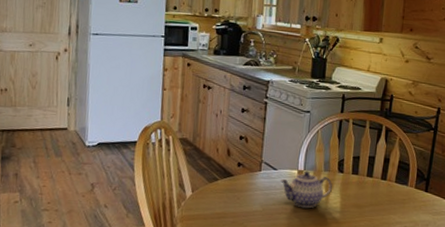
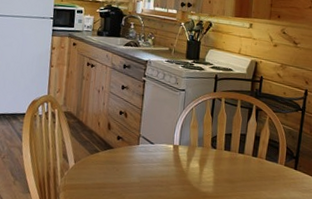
teapot: present [281,170,332,209] -> none [157,145,206,182]

